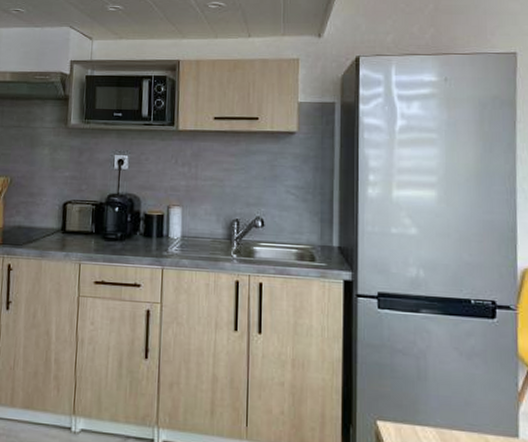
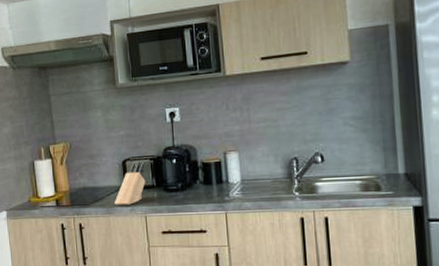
knife block: none [49,205,86,250] -> present [114,161,146,205]

